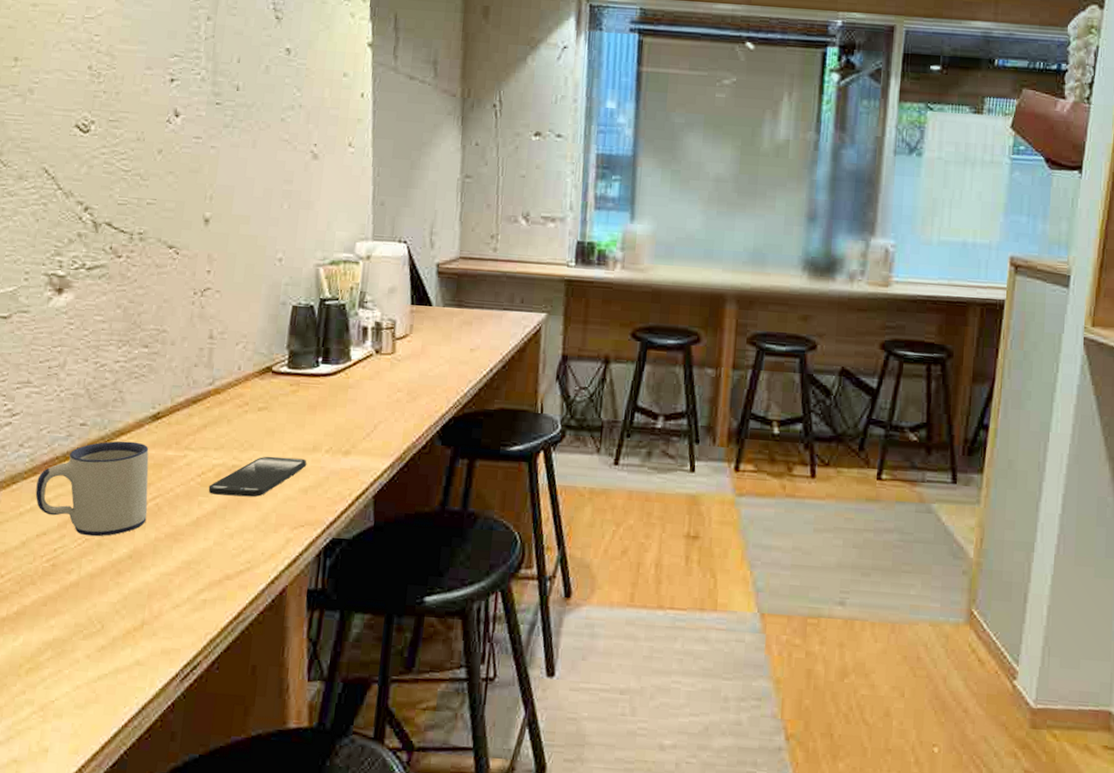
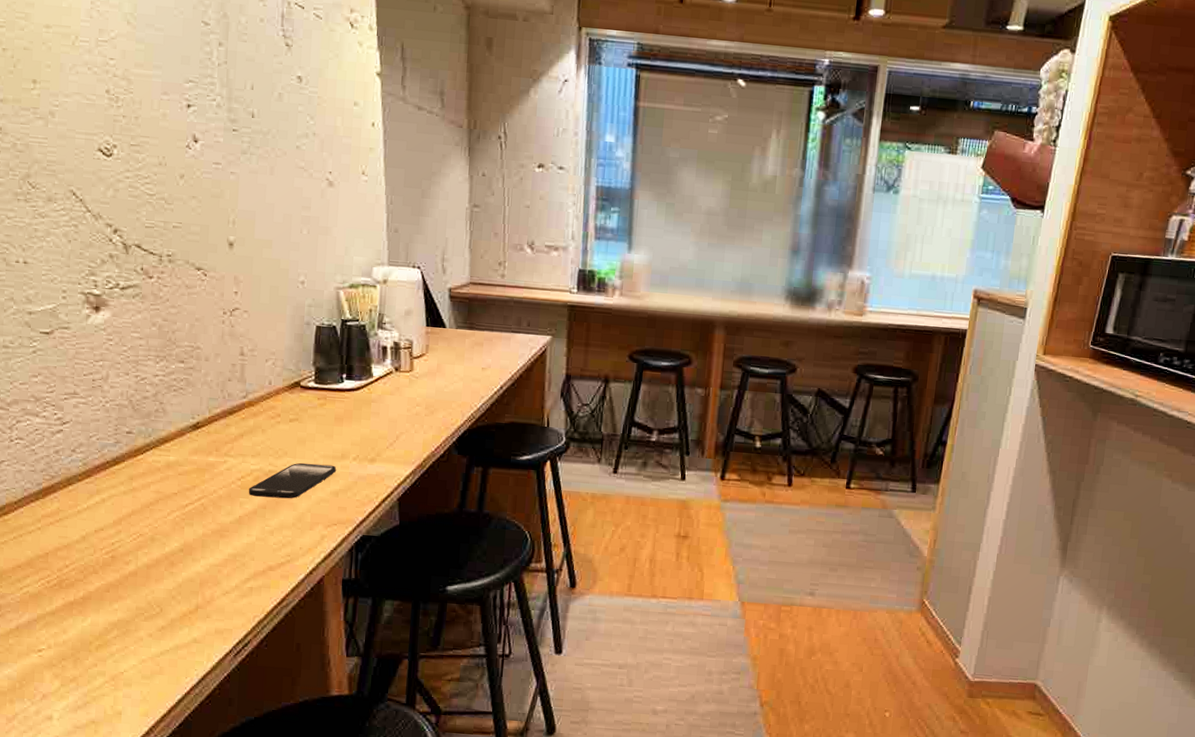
mug: present [35,441,149,537] -> none [90,447,194,533]

